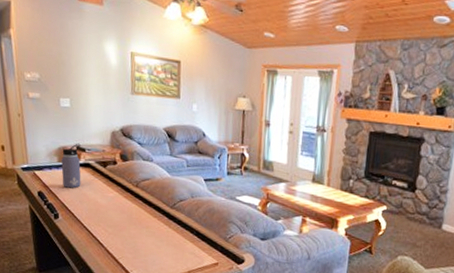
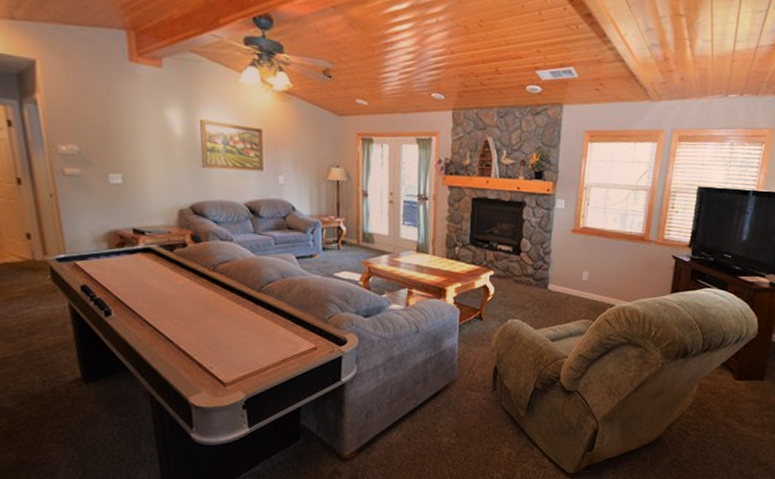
water bottle: present [61,143,81,189] -> none [113,225,141,279]

